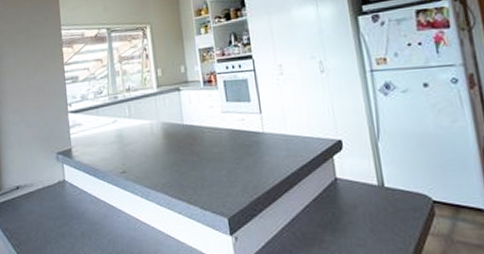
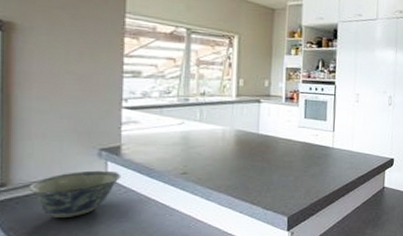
bowl: none [14,173,76,220] -> present [28,170,122,219]

